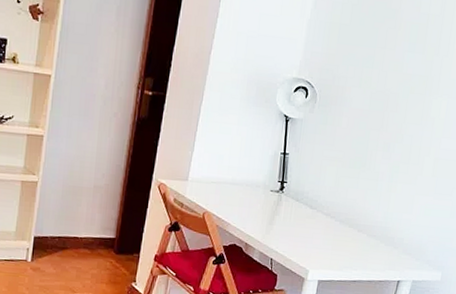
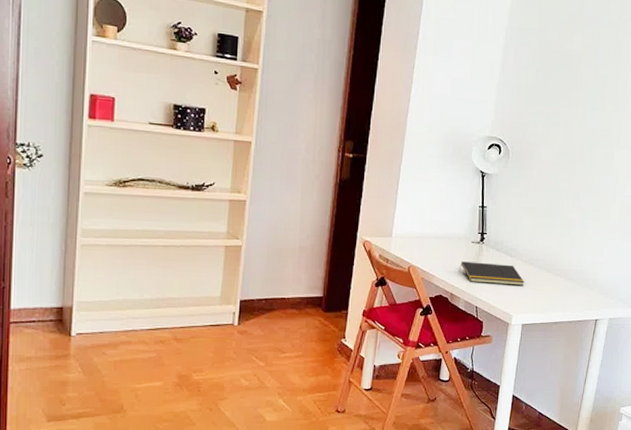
notepad: none [255,210,325,240] -> present [459,261,525,286]

